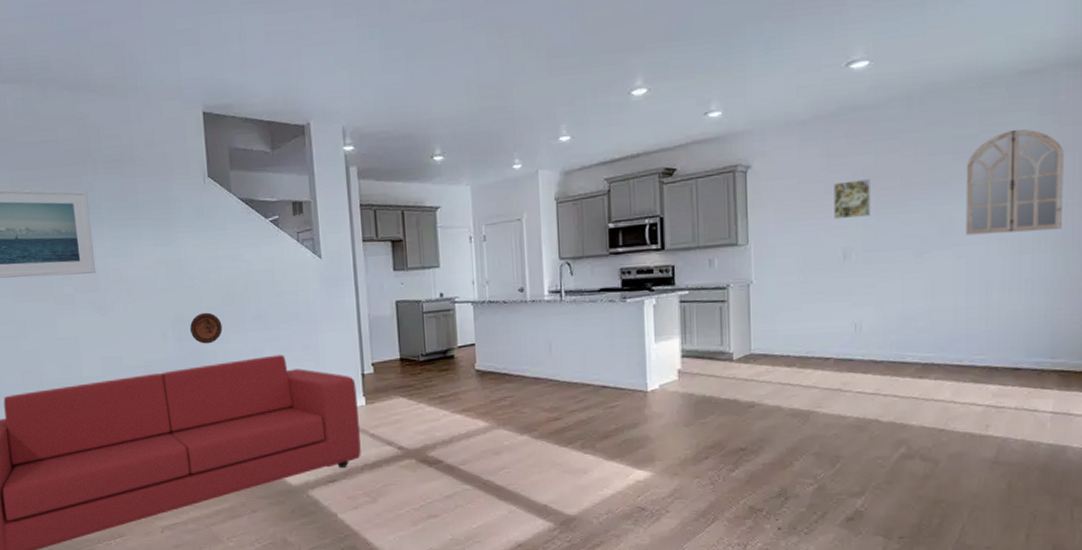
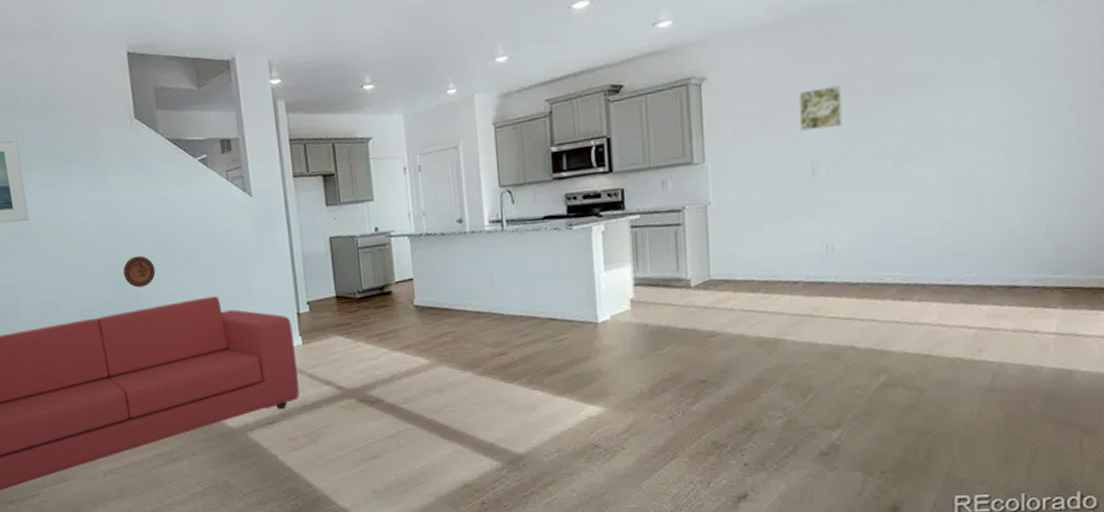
home mirror: present [966,129,1064,235] -> none [951,20,1067,142]

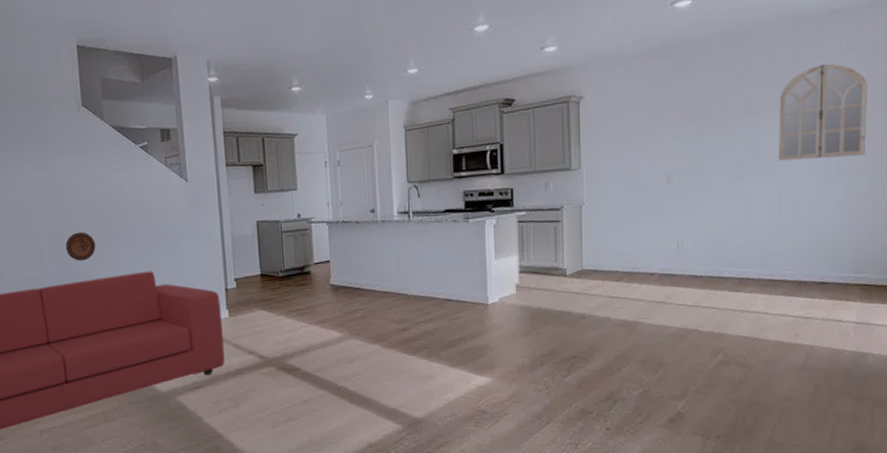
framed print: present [799,86,842,132] -> none [659,109,692,147]
home mirror: none [951,20,1067,142] -> present [779,64,868,161]

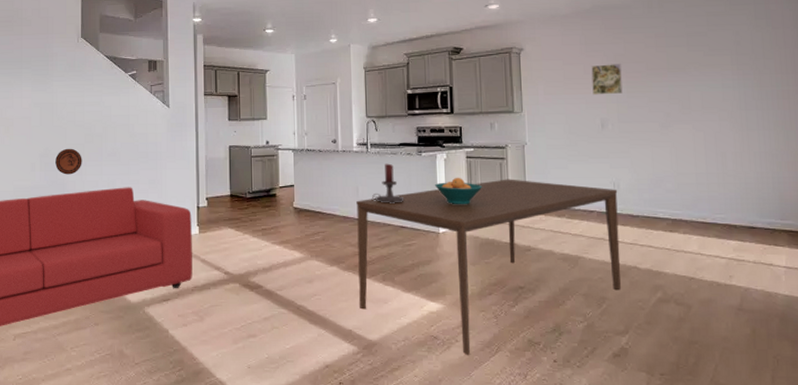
dining table: none [398,243,682,429] -> present [356,179,621,356]
candle holder: none [414,232,450,276] -> present [371,163,404,203]
fruit bowl: none [484,243,536,274] -> present [435,177,483,205]
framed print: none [659,109,692,147] -> present [591,64,623,95]
home mirror: present [779,64,868,161] -> none [698,30,781,113]

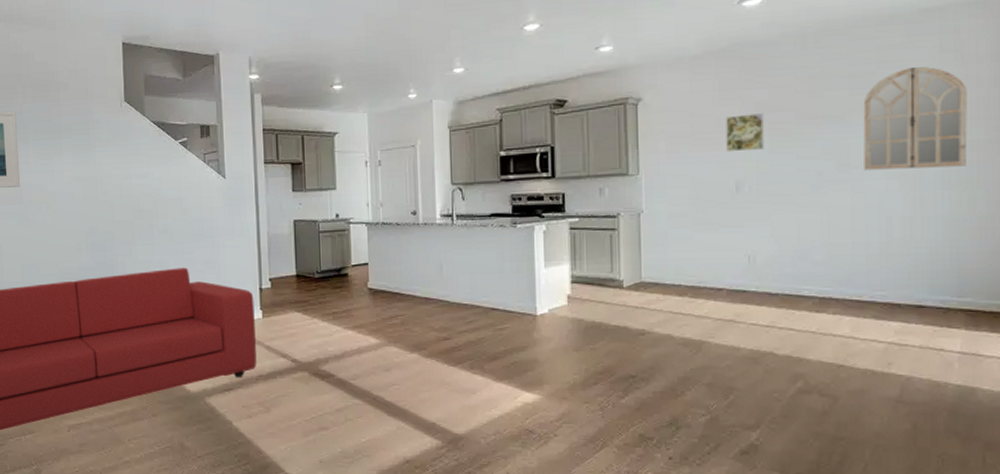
decorative plate: present [55,148,82,175] -> none [102,226,132,255]
dining table: present [356,179,621,356] -> none [440,252,754,452]
candle holder: present [371,163,404,203] -> none [457,237,496,283]
fruit bowl: present [435,177,483,205] -> none [532,251,589,284]
home mirror: none [698,30,781,113] -> present [863,67,968,170]

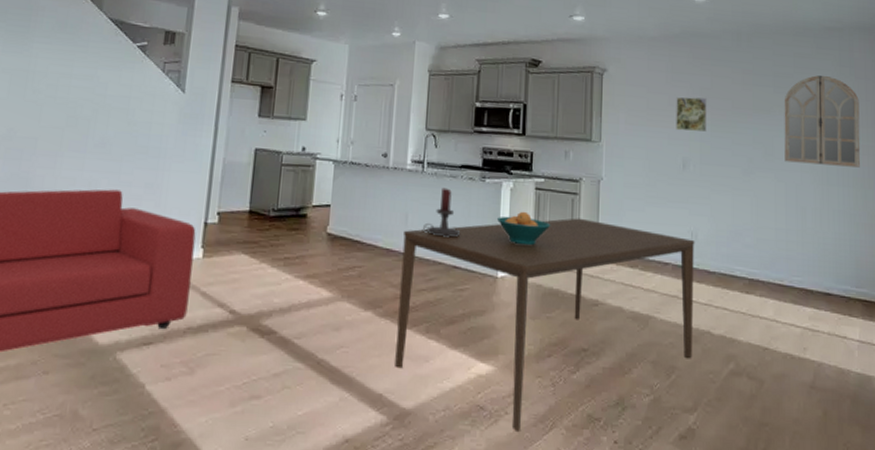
dining table: none [440,252,754,452] -> present [395,218,695,433]
candle holder: none [457,237,496,283] -> present [422,187,461,238]
fruit bowl: none [532,251,589,284] -> present [497,211,551,246]

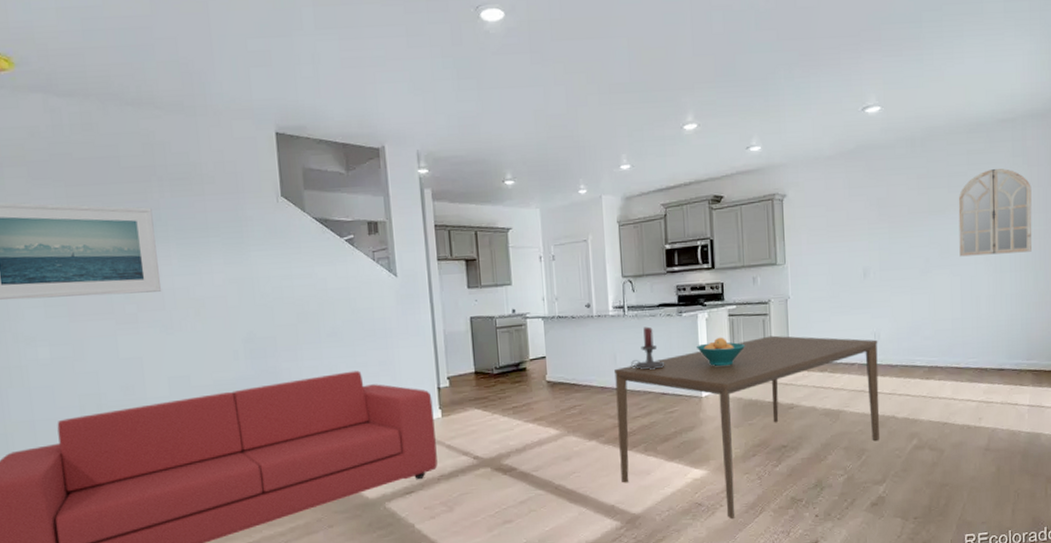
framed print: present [676,97,707,132] -> none [854,208,885,243]

